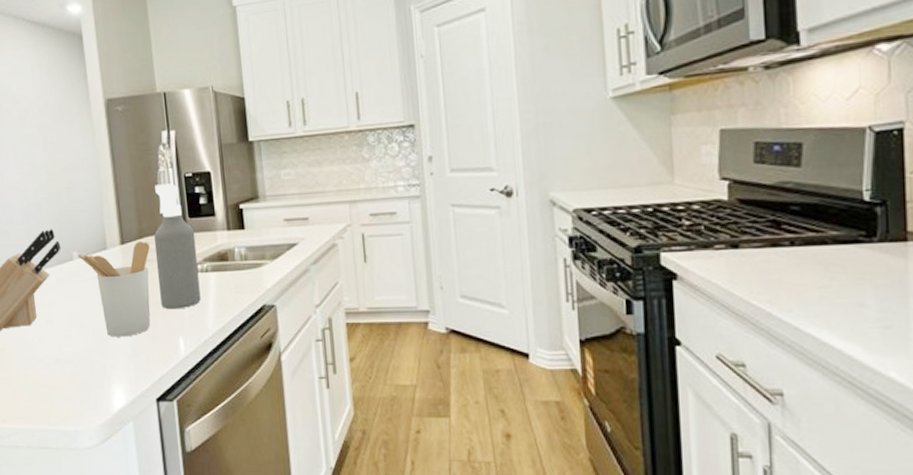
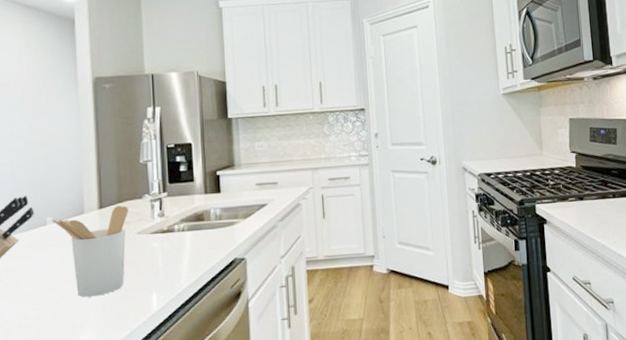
spray bottle: present [153,183,201,310] -> none [133,153,176,267]

